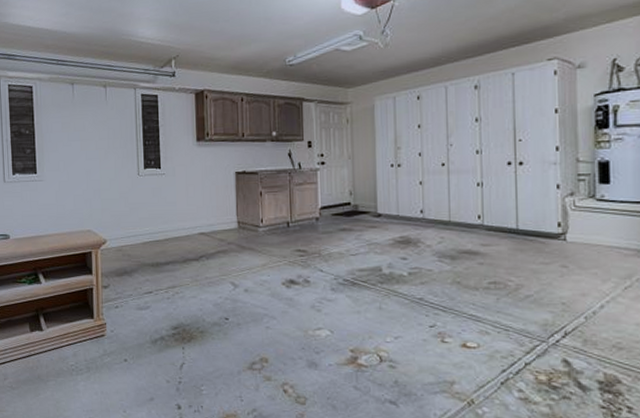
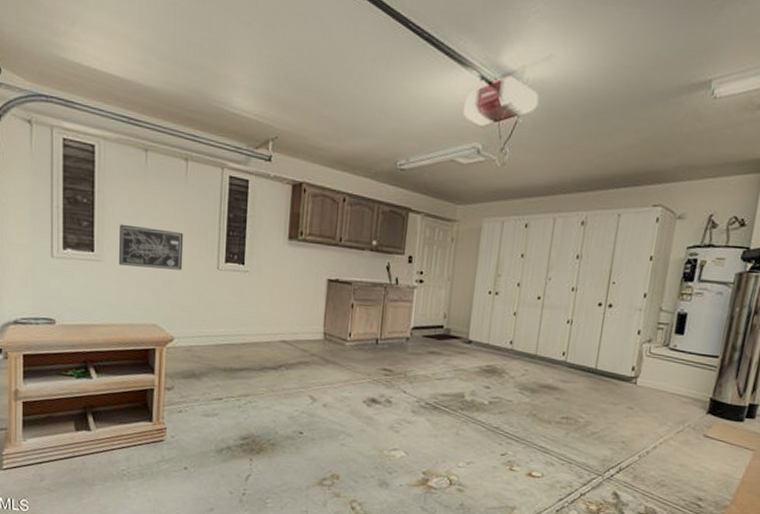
wall art: none [56,147,109,182] -> present [118,224,184,270]

